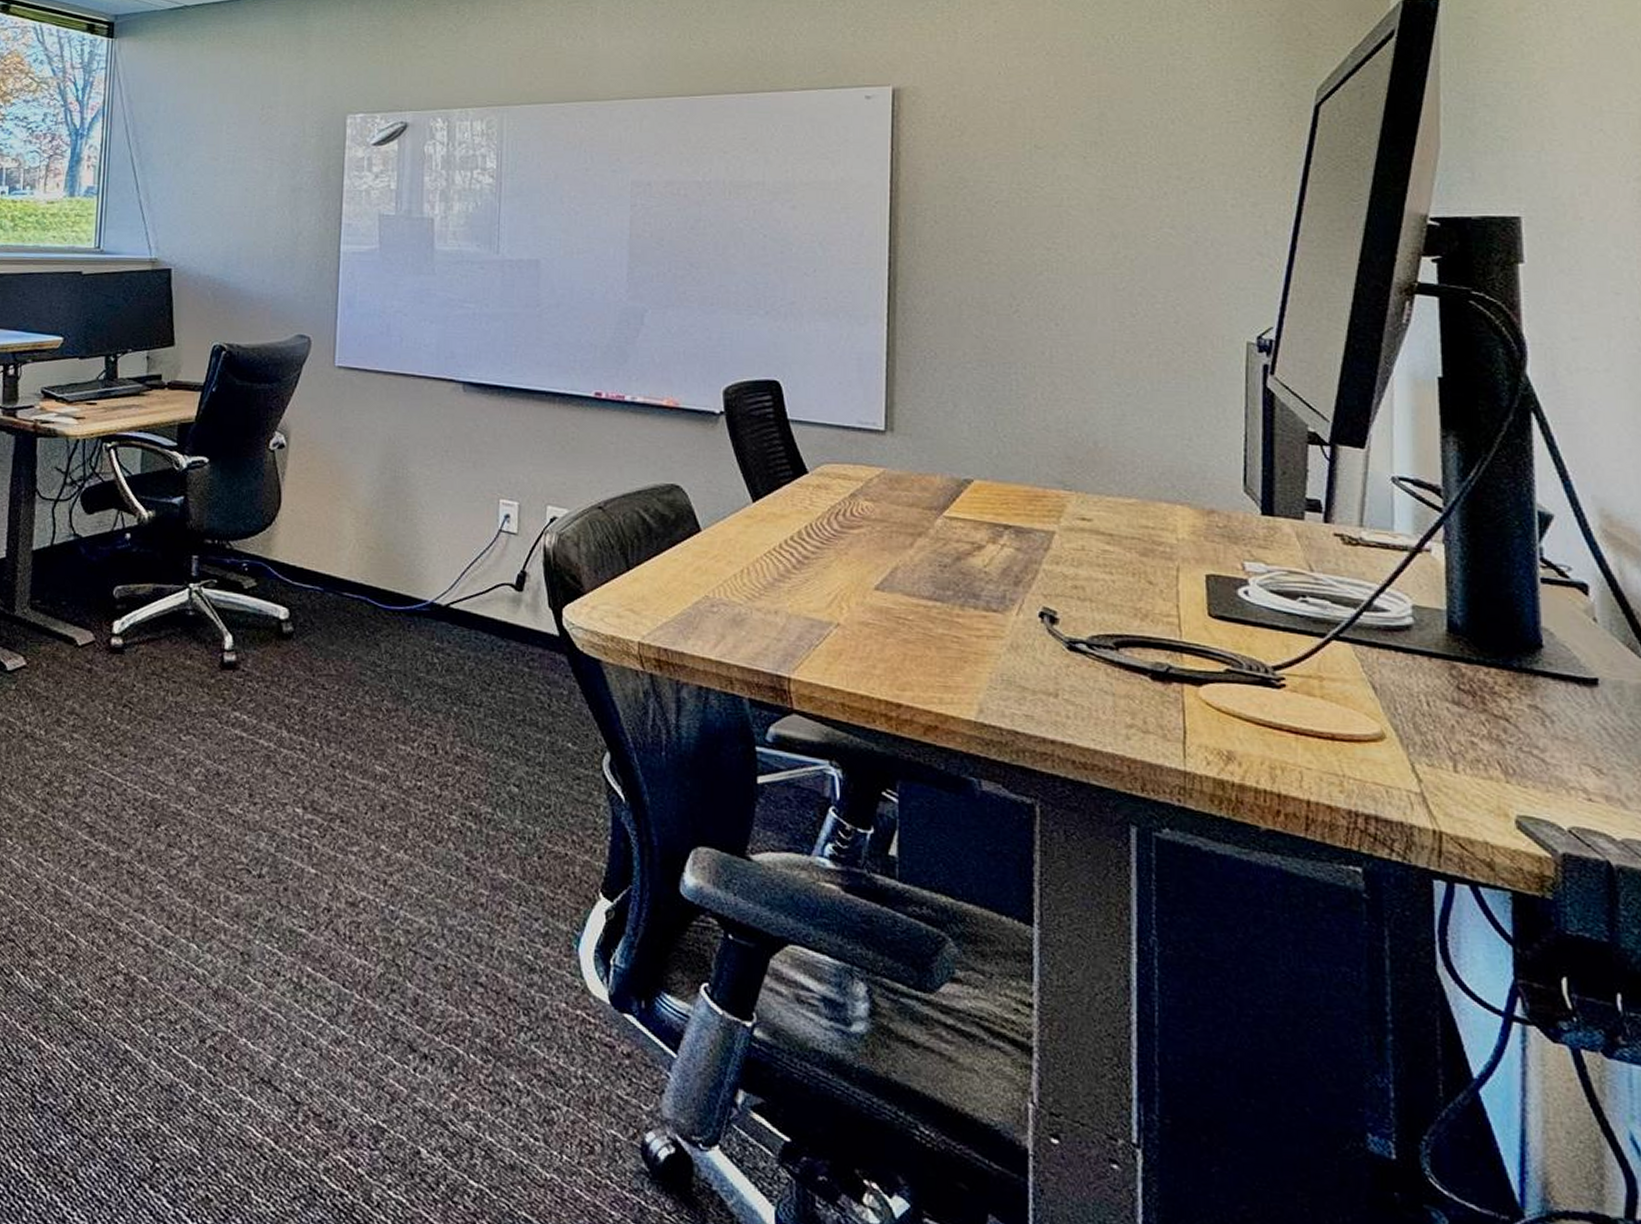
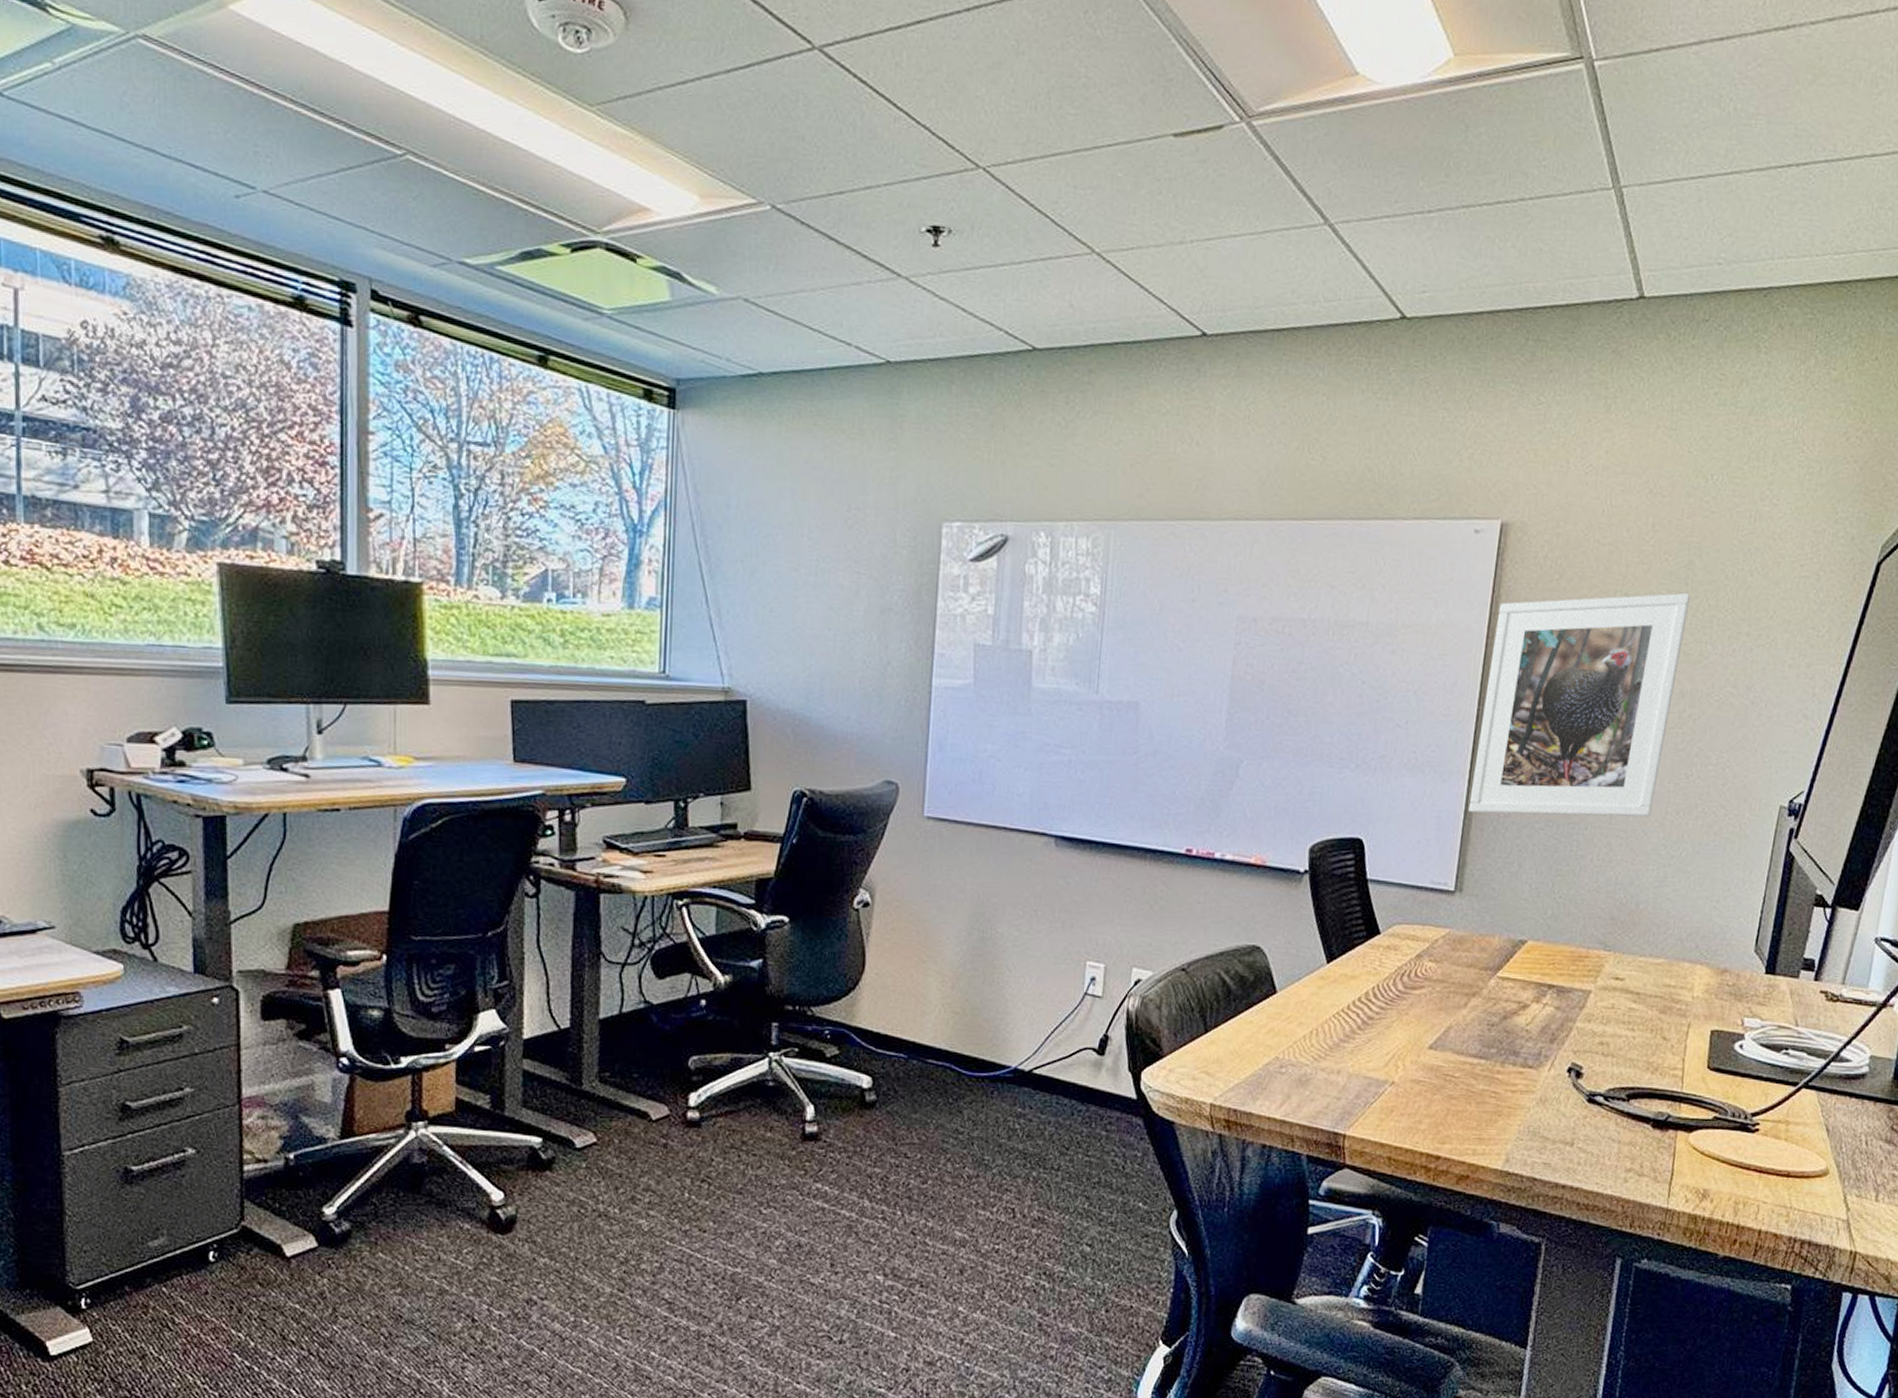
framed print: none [891,142,1107,356] -> present [1468,592,1690,817]

